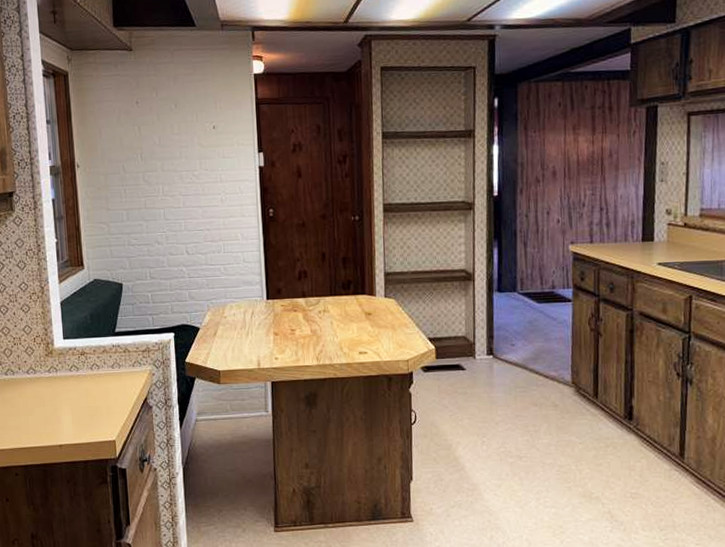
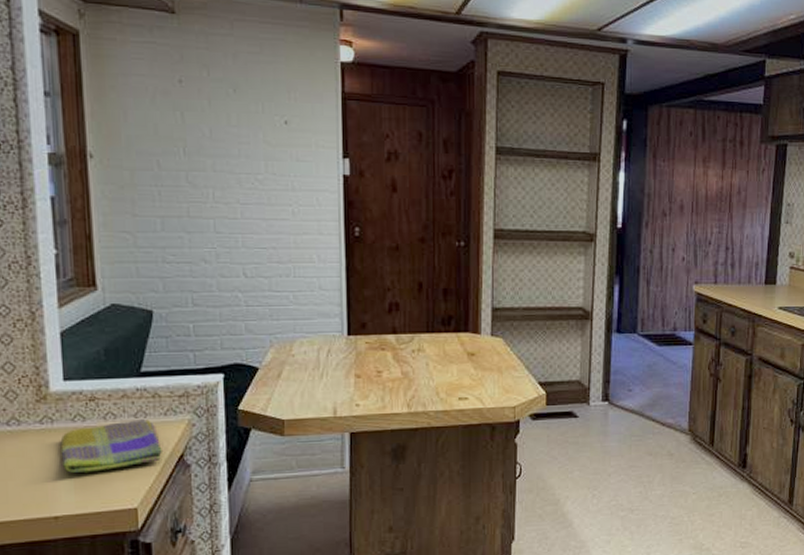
dish towel: none [62,369,132,411] -> present [60,418,162,473]

